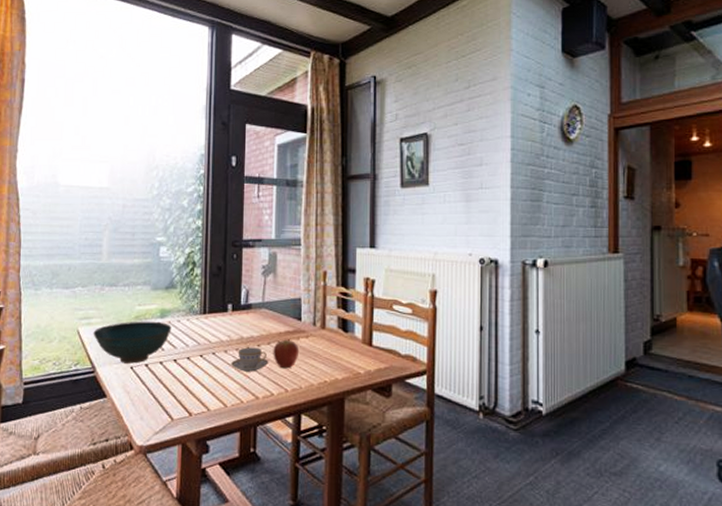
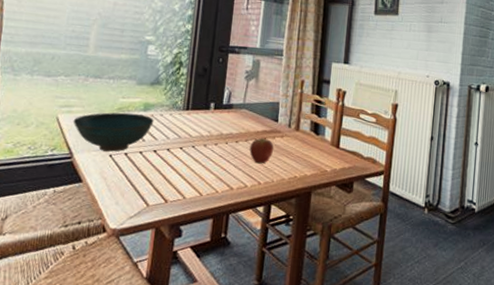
teacup: present [231,347,269,372] -> none [209,143,245,165]

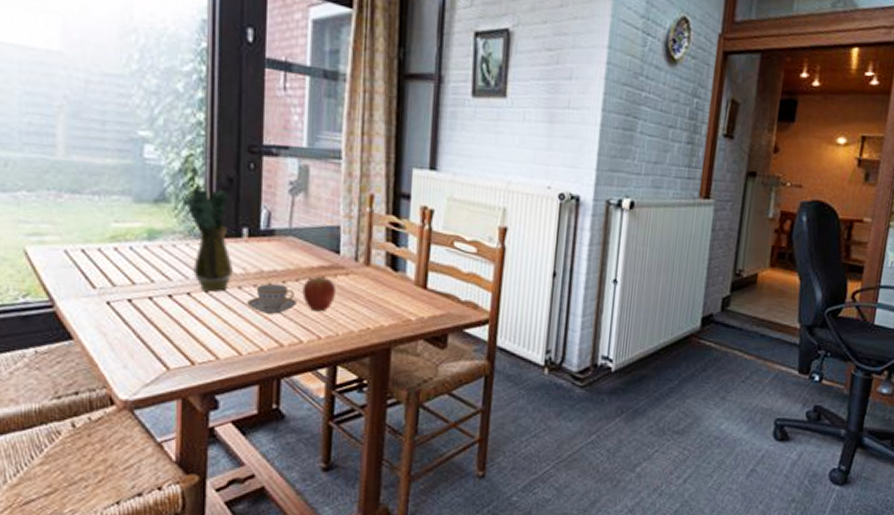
bowl: present [73,112,154,152] -> none [48,242,164,298]
vase: none [170,70,203,148] -> present [182,181,233,291]
teacup: none [209,143,245,165] -> present [247,283,297,314]

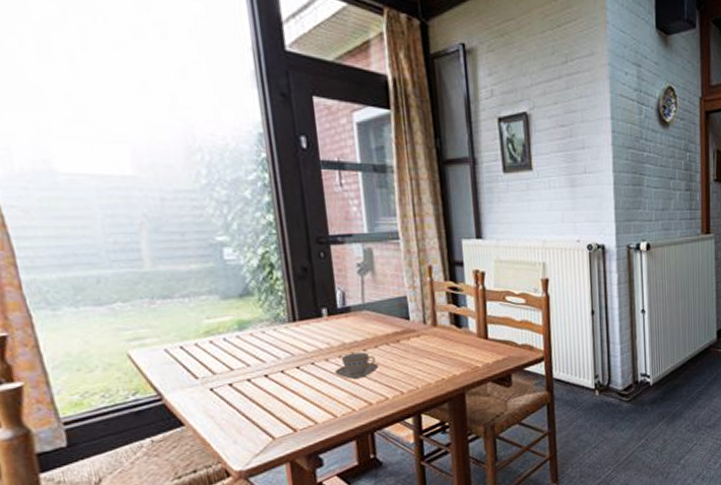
vase: present [182,181,233,291] -> none [265,274,319,367]
fruit: present [302,276,337,312] -> none [381,340,412,371]

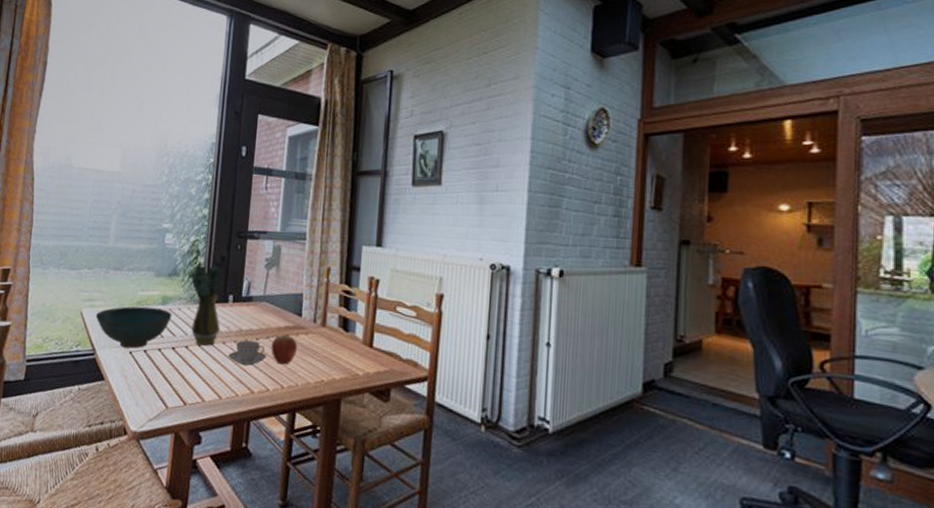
bowl: none [150,334,256,386] -> present [95,306,172,349]
vase: none [265,274,319,367] -> present [188,260,221,346]
fruit: none [381,340,412,371] -> present [271,334,298,365]

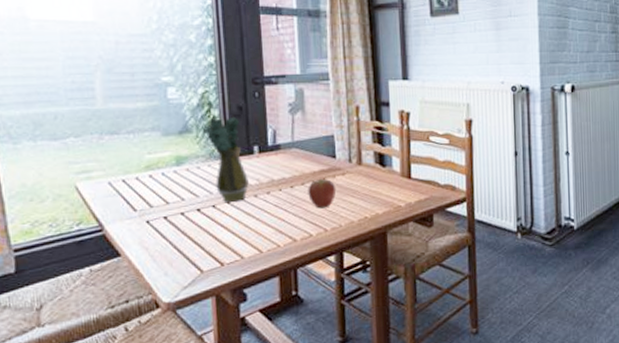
bowl: present [95,306,172,349] -> none [95,169,191,218]
teacup: present [228,340,267,366] -> none [263,189,305,215]

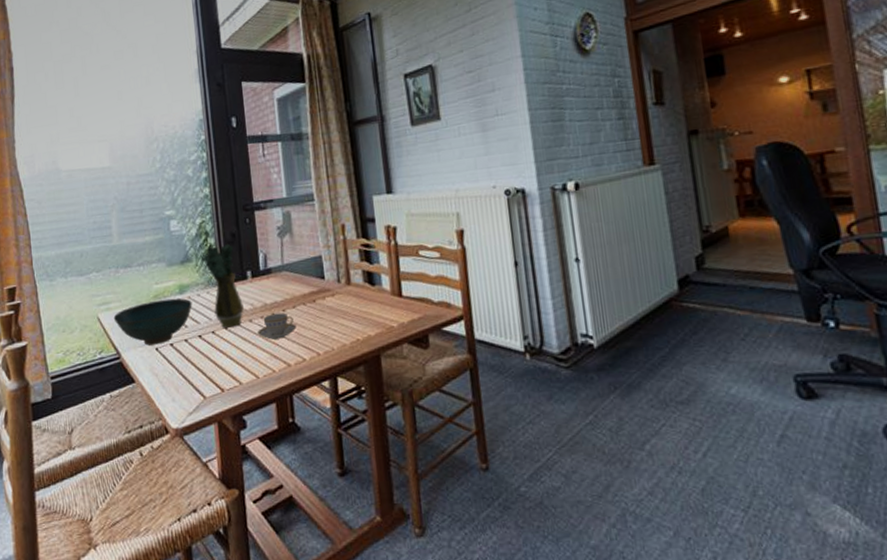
bowl: none [95,169,191,218] -> present [113,298,193,346]
teacup: none [263,189,305,215] -> present [258,313,297,340]
fruit: present [308,178,337,209] -> none [299,300,327,332]

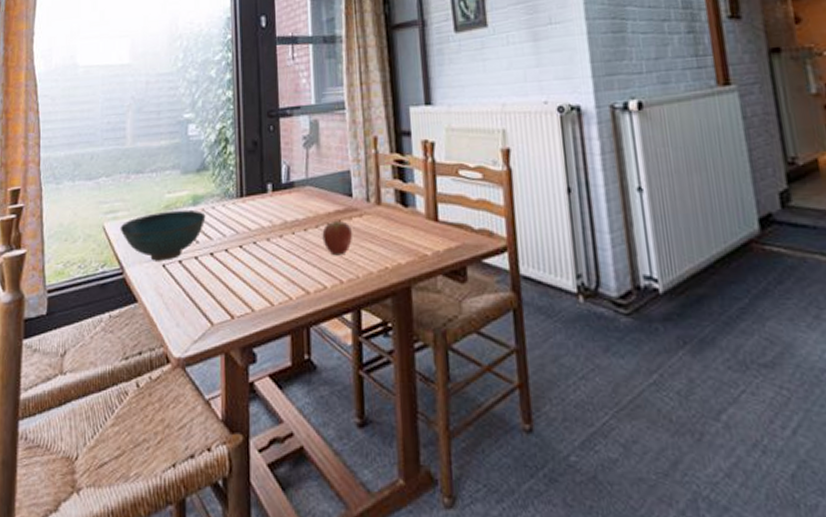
vase: present [201,241,244,328] -> none [218,149,262,246]
teacup: present [258,313,297,340] -> none [275,232,319,262]
fruit: none [299,300,327,332] -> present [322,220,353,256]

